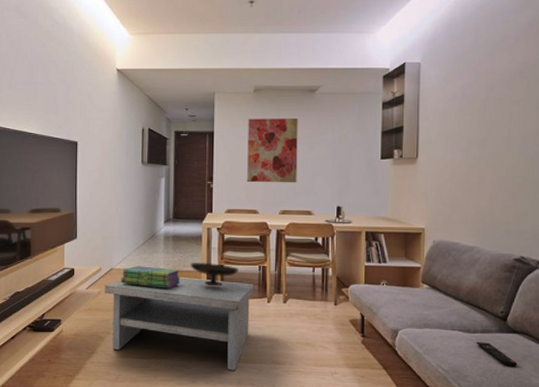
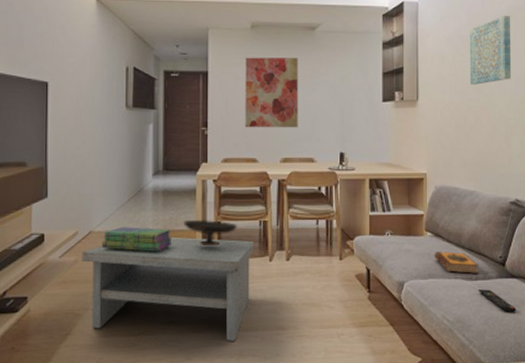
hardback book: none [431,303,477,326] -> present [434,251,478,274]
wall art: none [475,72,522,143] -> present [470,15,512,85]

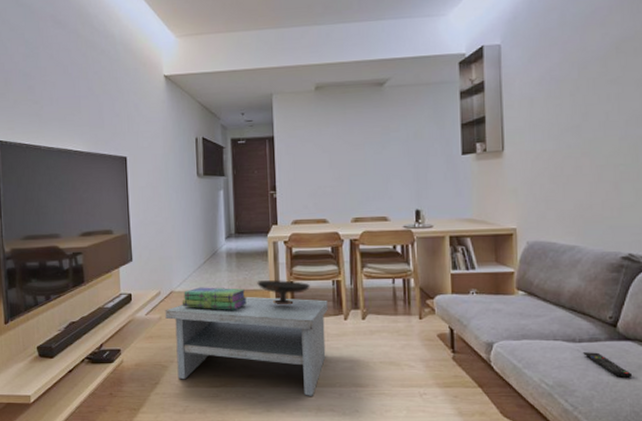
wall art: present [245,57,298,128] -> none [311,116,369,190]
hardback book: present [434,251,478,274] -> none [528,311,583,335]
wall art: present [470,15,512,85] -> none [566,47,621,130]

